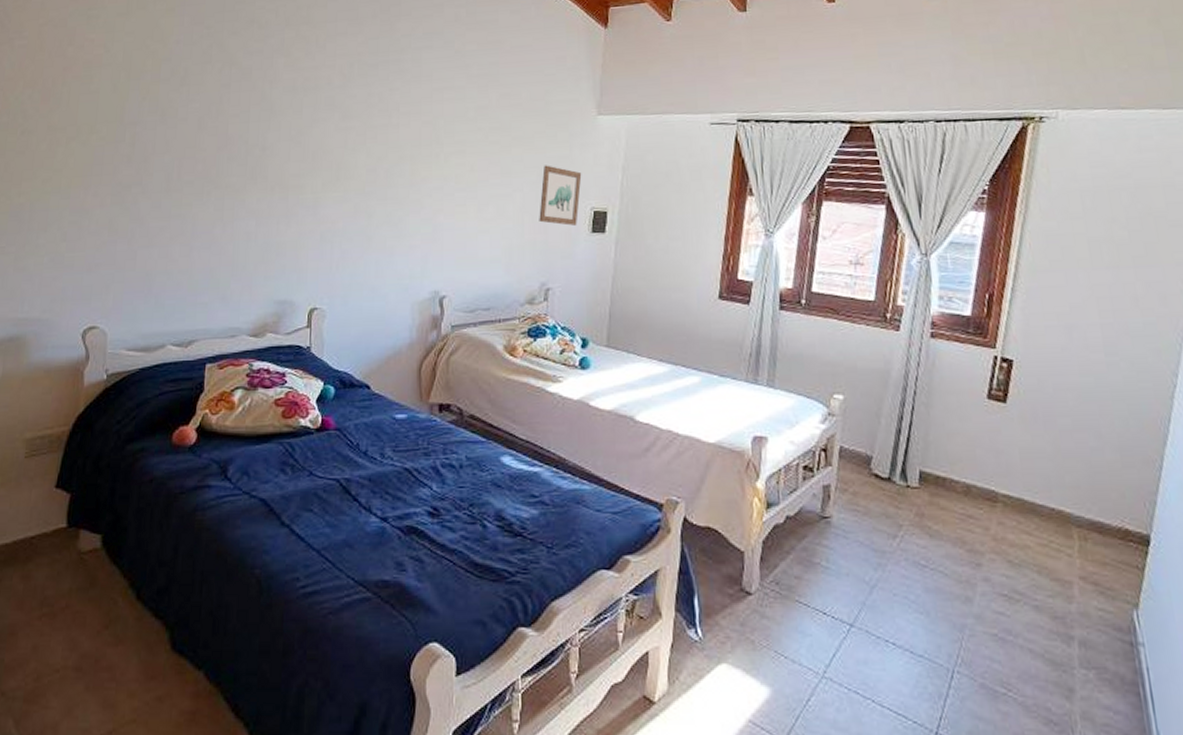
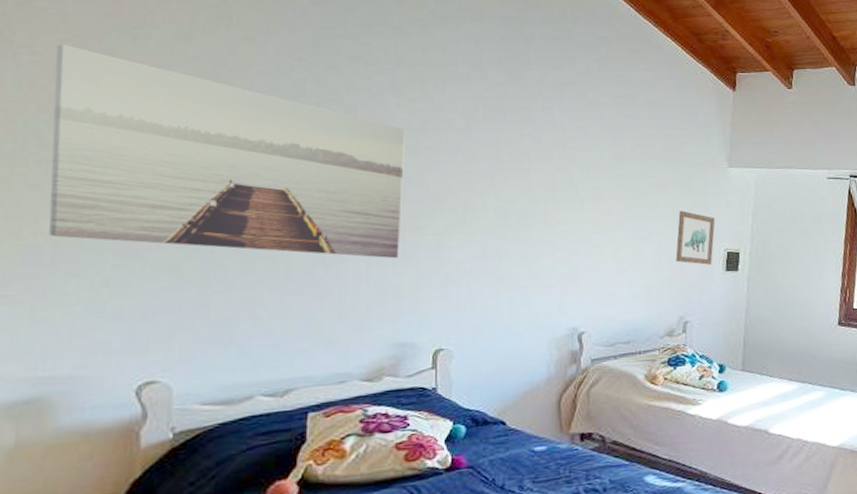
wall art: none [28,28,290,217] -> present [49,44,405,259]

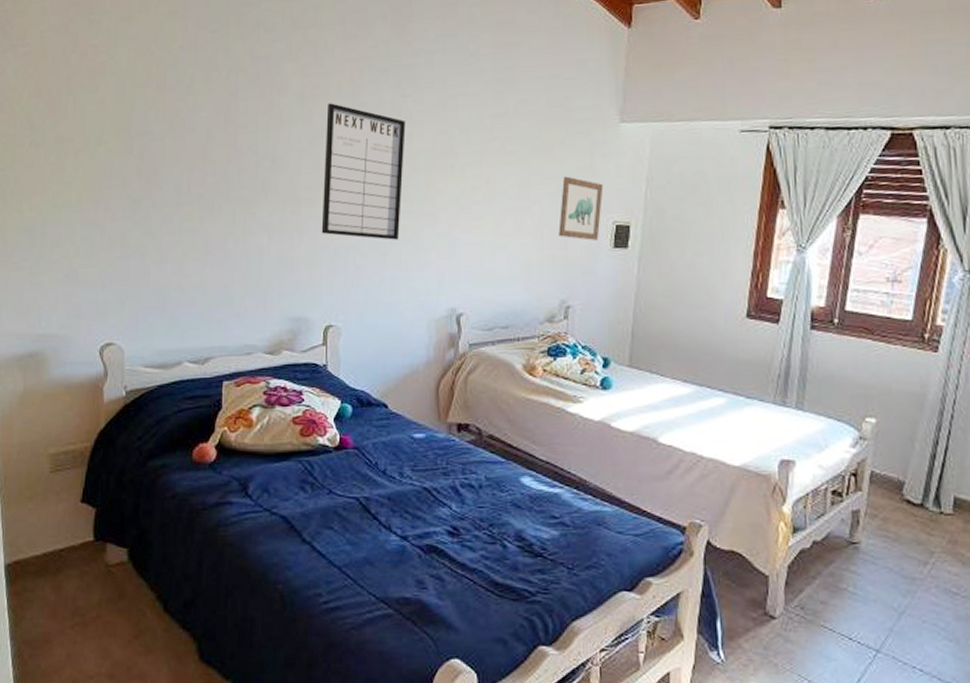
wall art: present [49,44,405,259] -> none [39,34,299,232]
writing board: none [430,137,523,266] -> present [321,103,406,240]

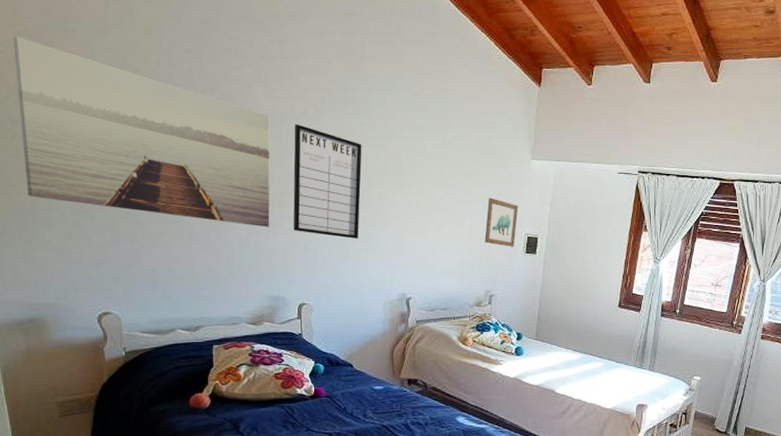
wall art: none [39,34,299,232] -> present [13,36,270,228]

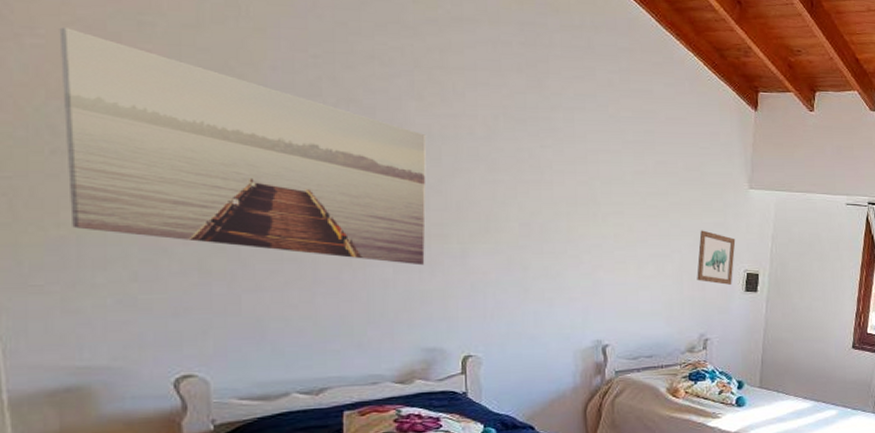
writing board: present [293,124,362,239] -> none [455,145,546,278]

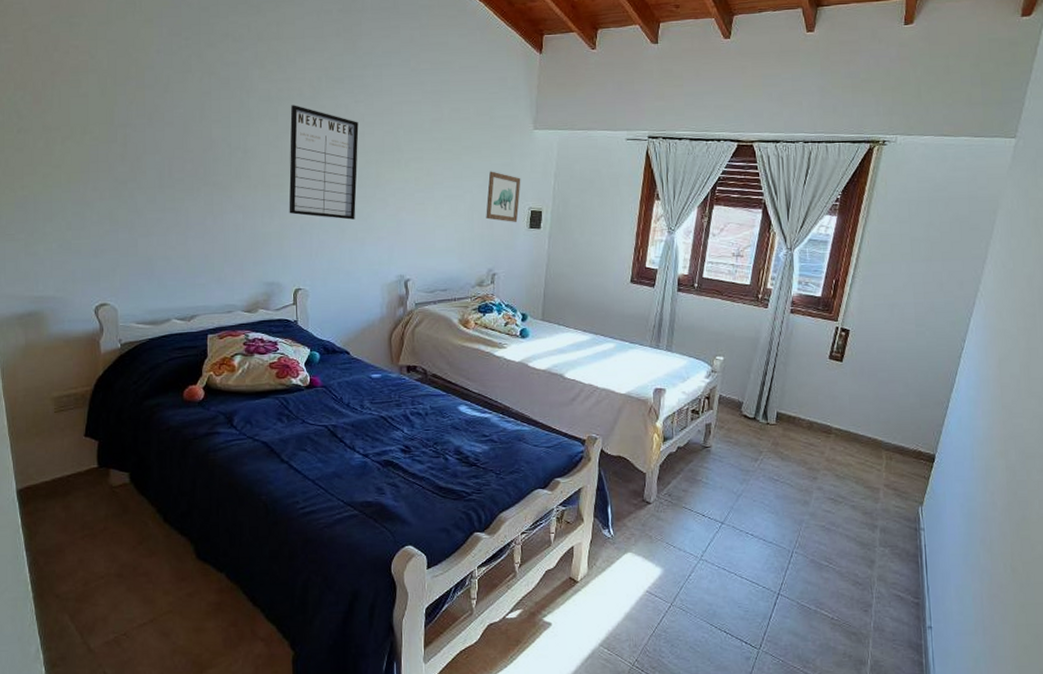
wall art: present [59,27,426,266] -> none [21,33,267,212]
writing board: none [455,145,546,278] -> present [289,105,359,220]

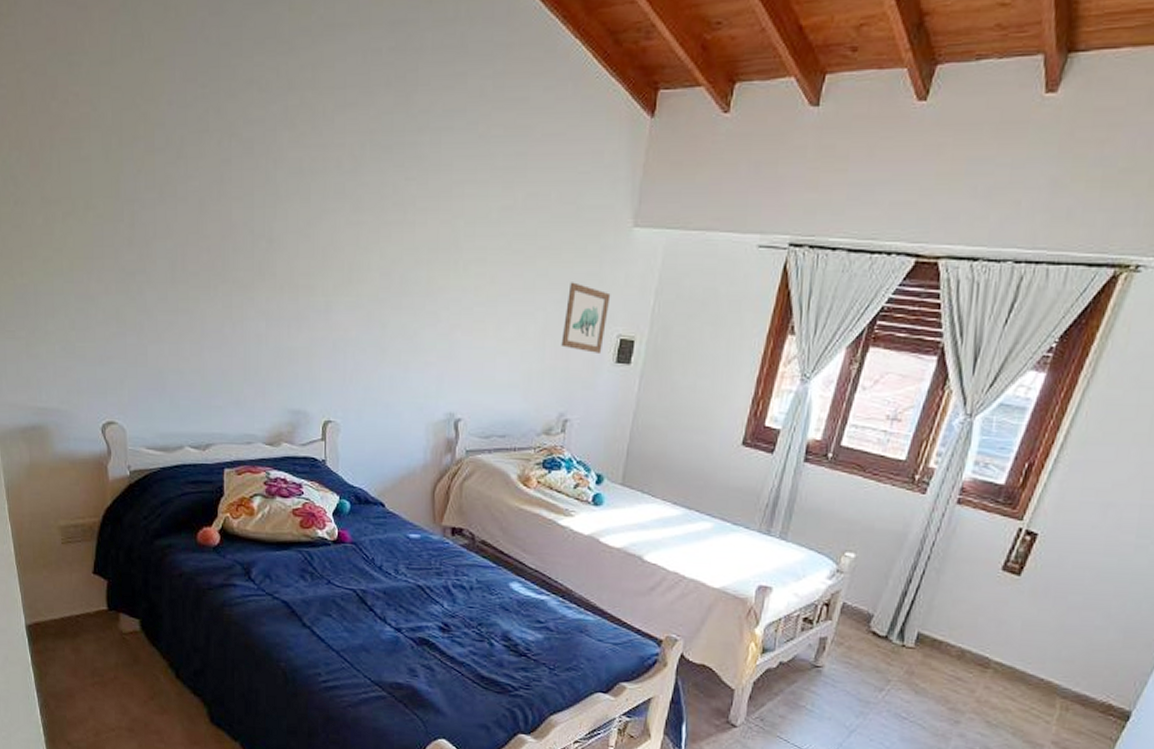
writing board: present [289,105,359,220] -> none [320,180,408,337]

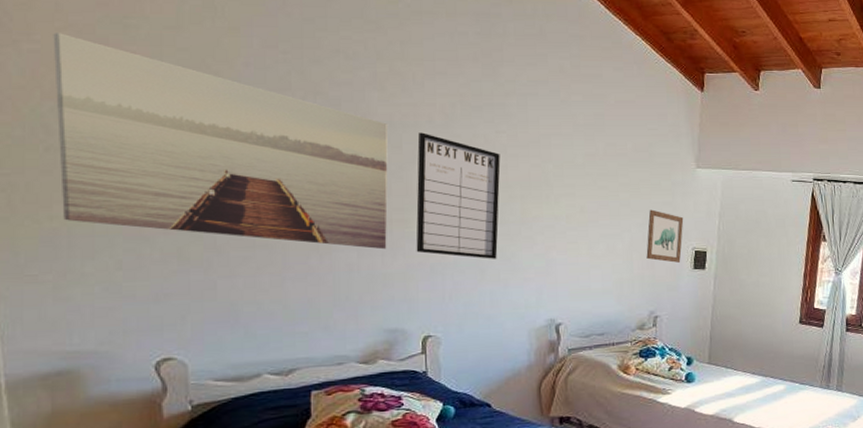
wall art: none [15,75,297,320] -> present [53,33,388,250]
writing board: none [320,180,408,337] -> present [416,132,501,259]

